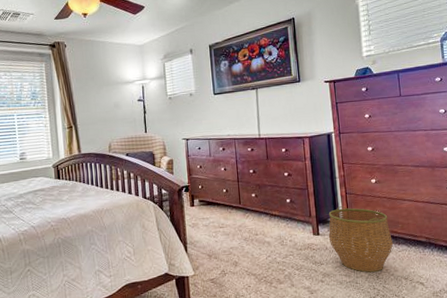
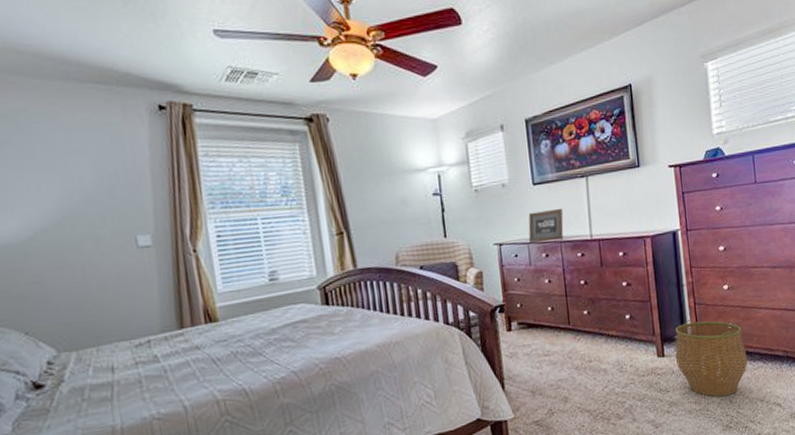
picture frame: none [209,112,237,140] -> present [528,208,564,244]

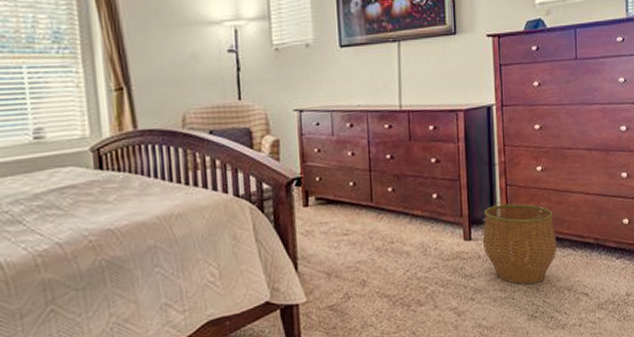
picture frame: present [528,208,564,244] -> none [332,74,372,112]

